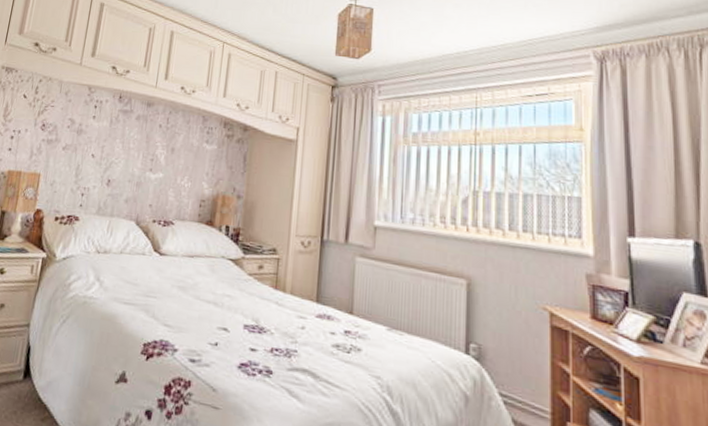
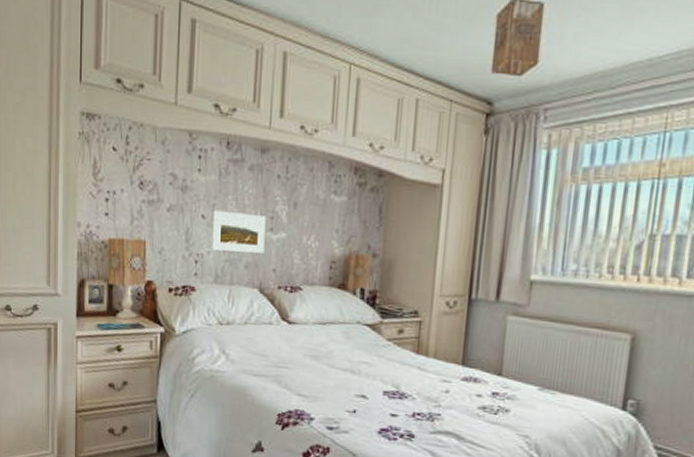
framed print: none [97,150,147,190] -> present [212,210,266,253]

